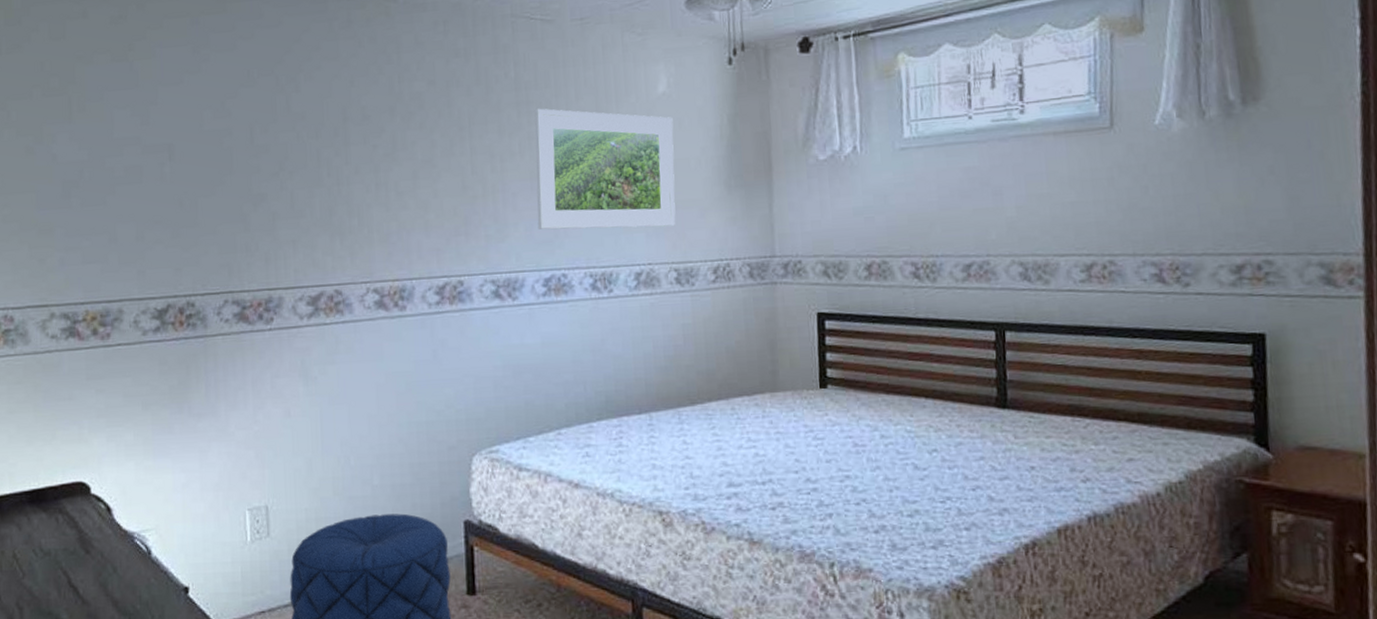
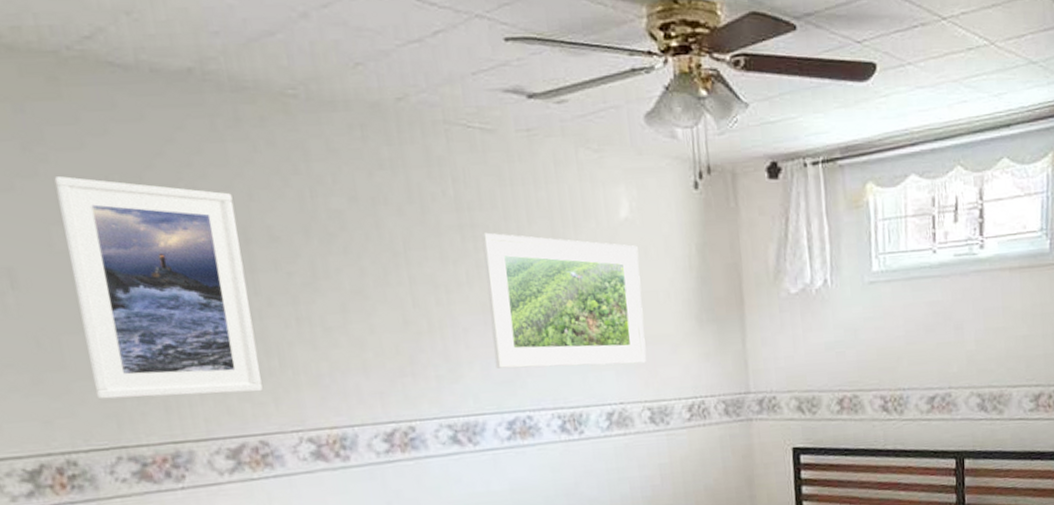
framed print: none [211,71,343,251] -> present [54,176,263,400]

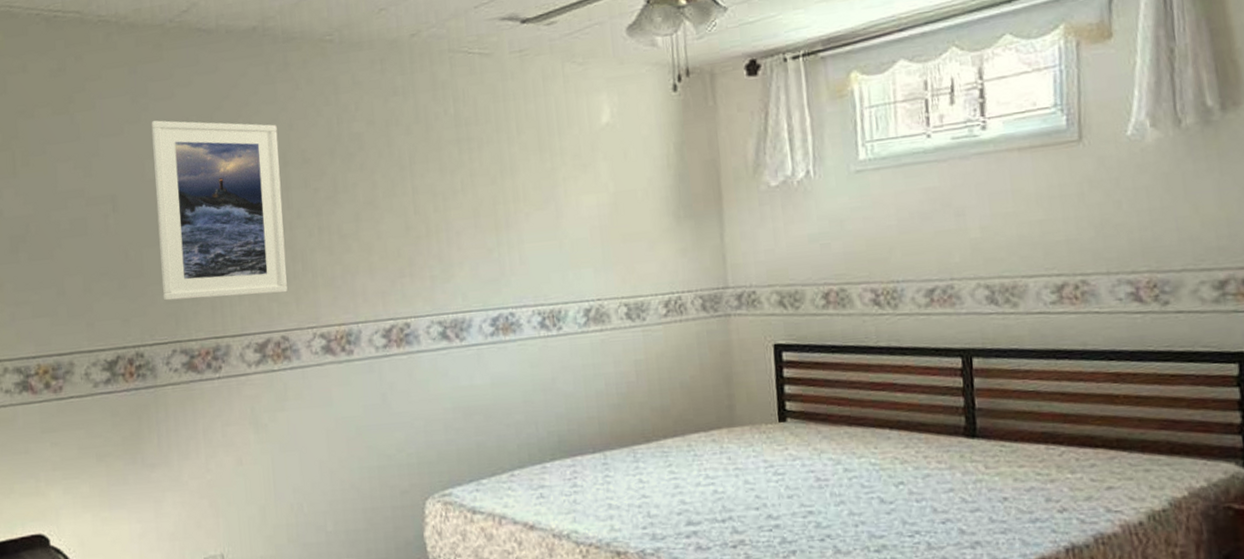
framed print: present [481,232,646,369] -> none [475,144,624,269]

